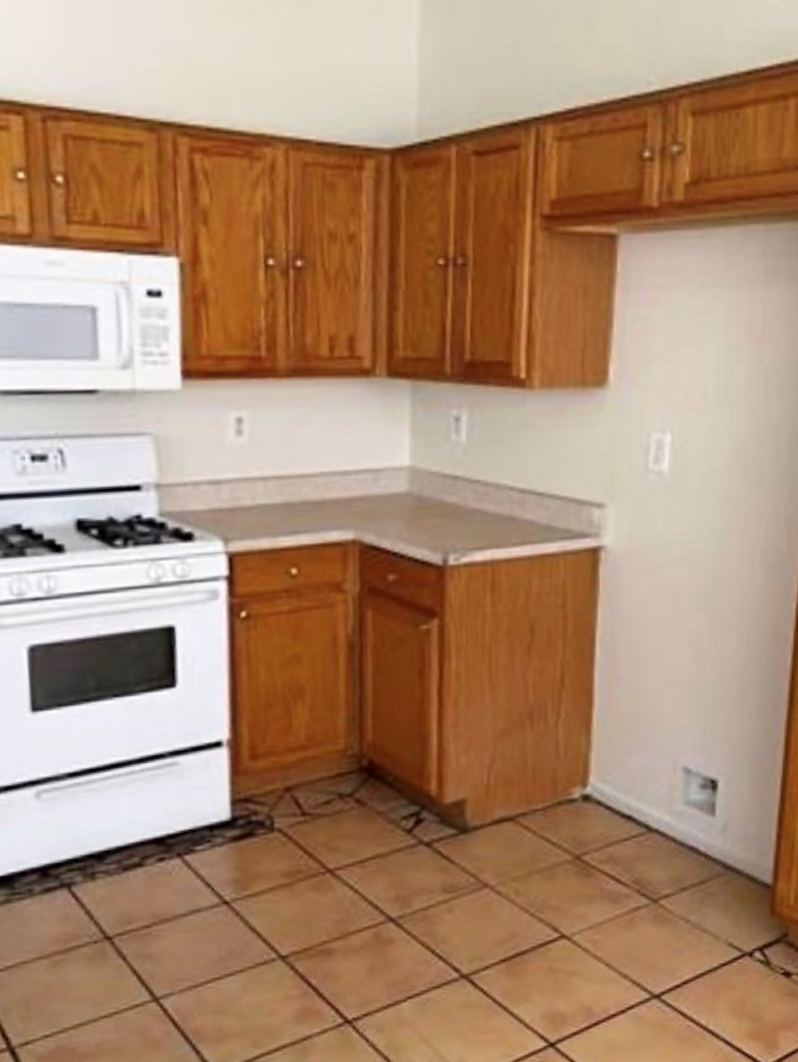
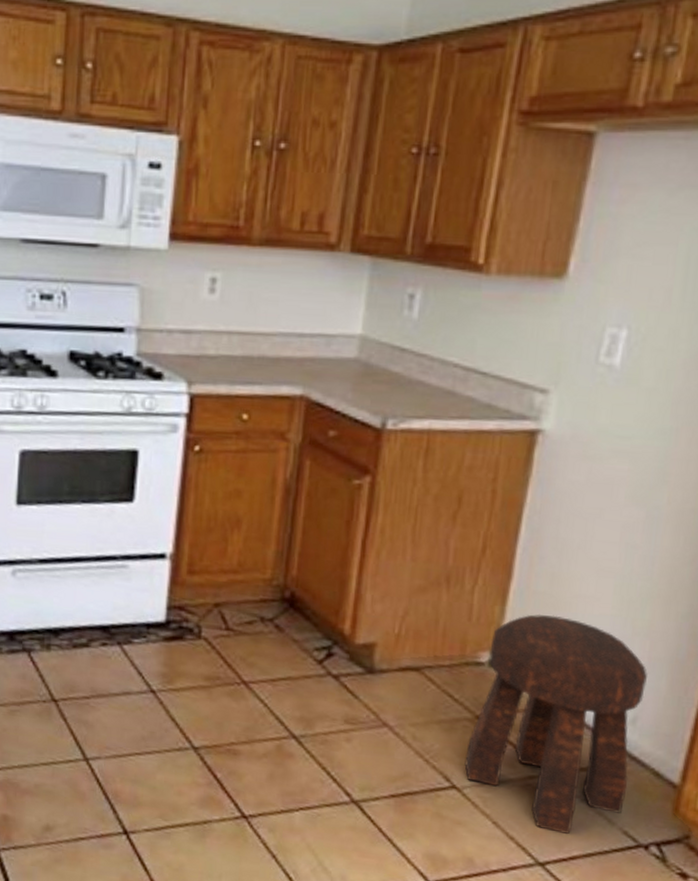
stool: none [570,736,731,960] -> present [464,613,647,834]

